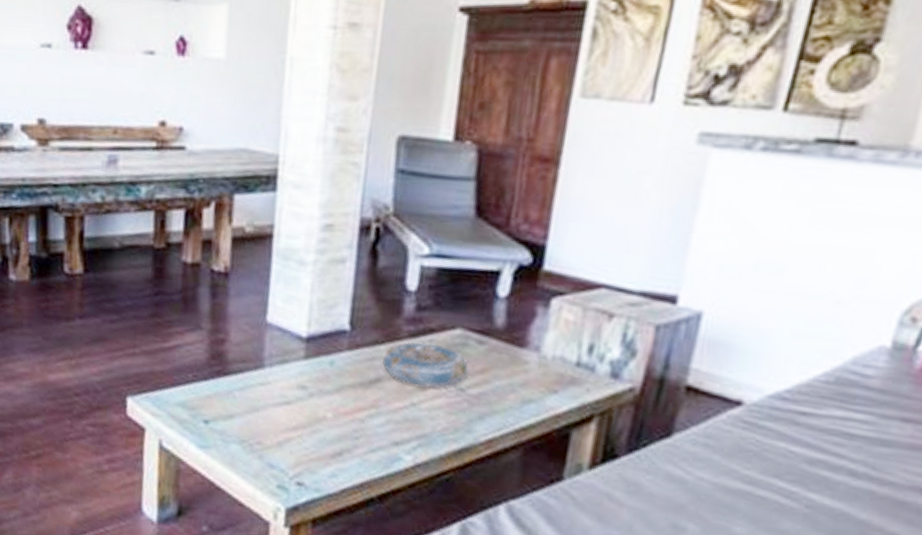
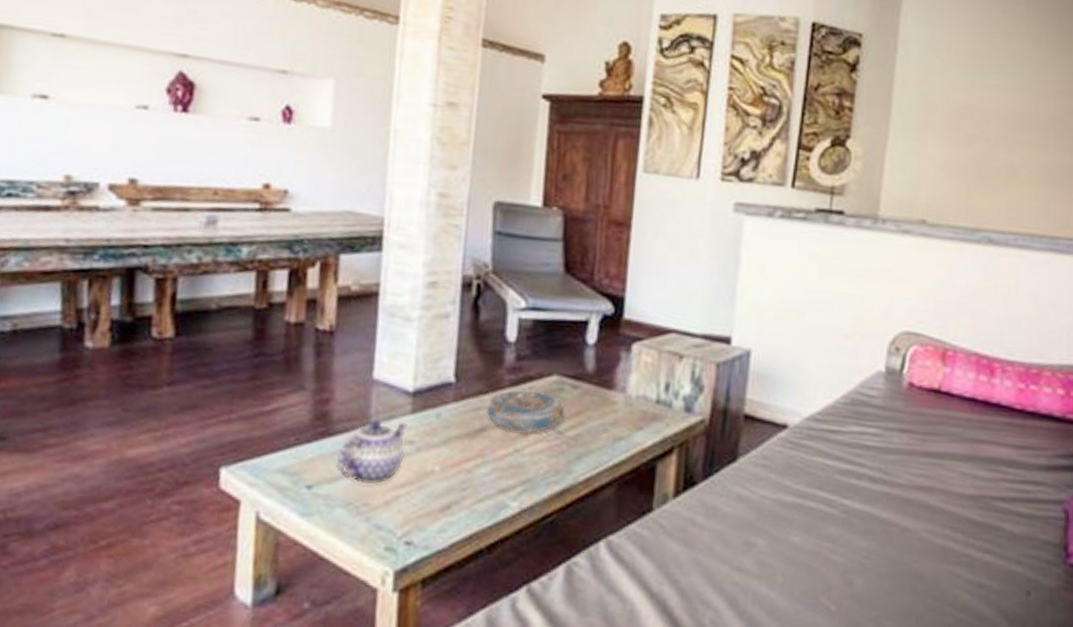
teapot: none [232,362,300,425] -> present [337,420,407,484]

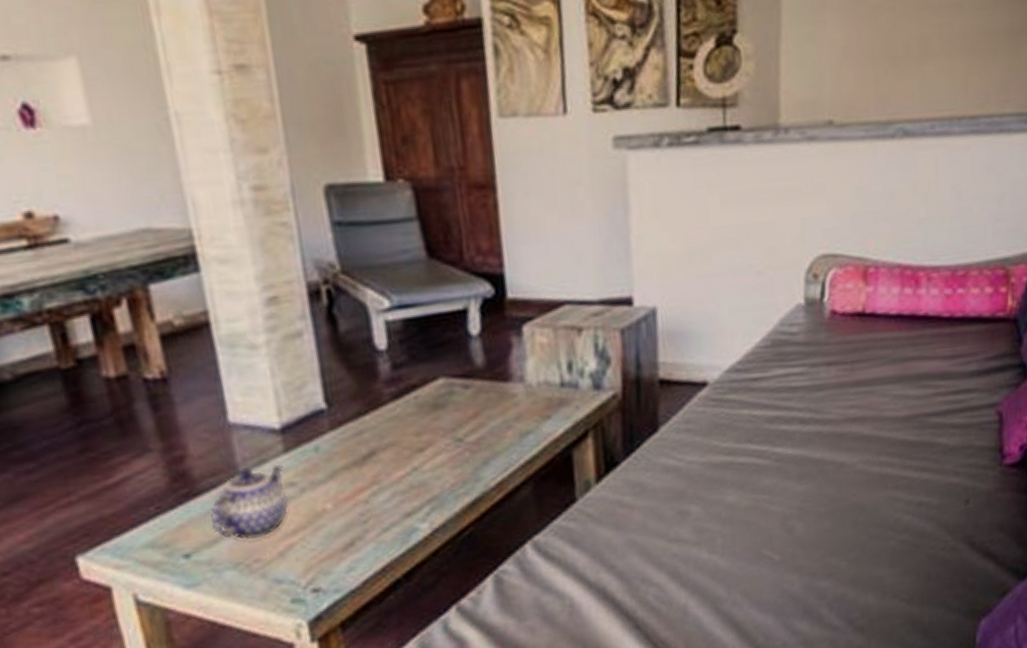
decorative bowl: present [487,390,565,433] -> none [370,400,462,450]

